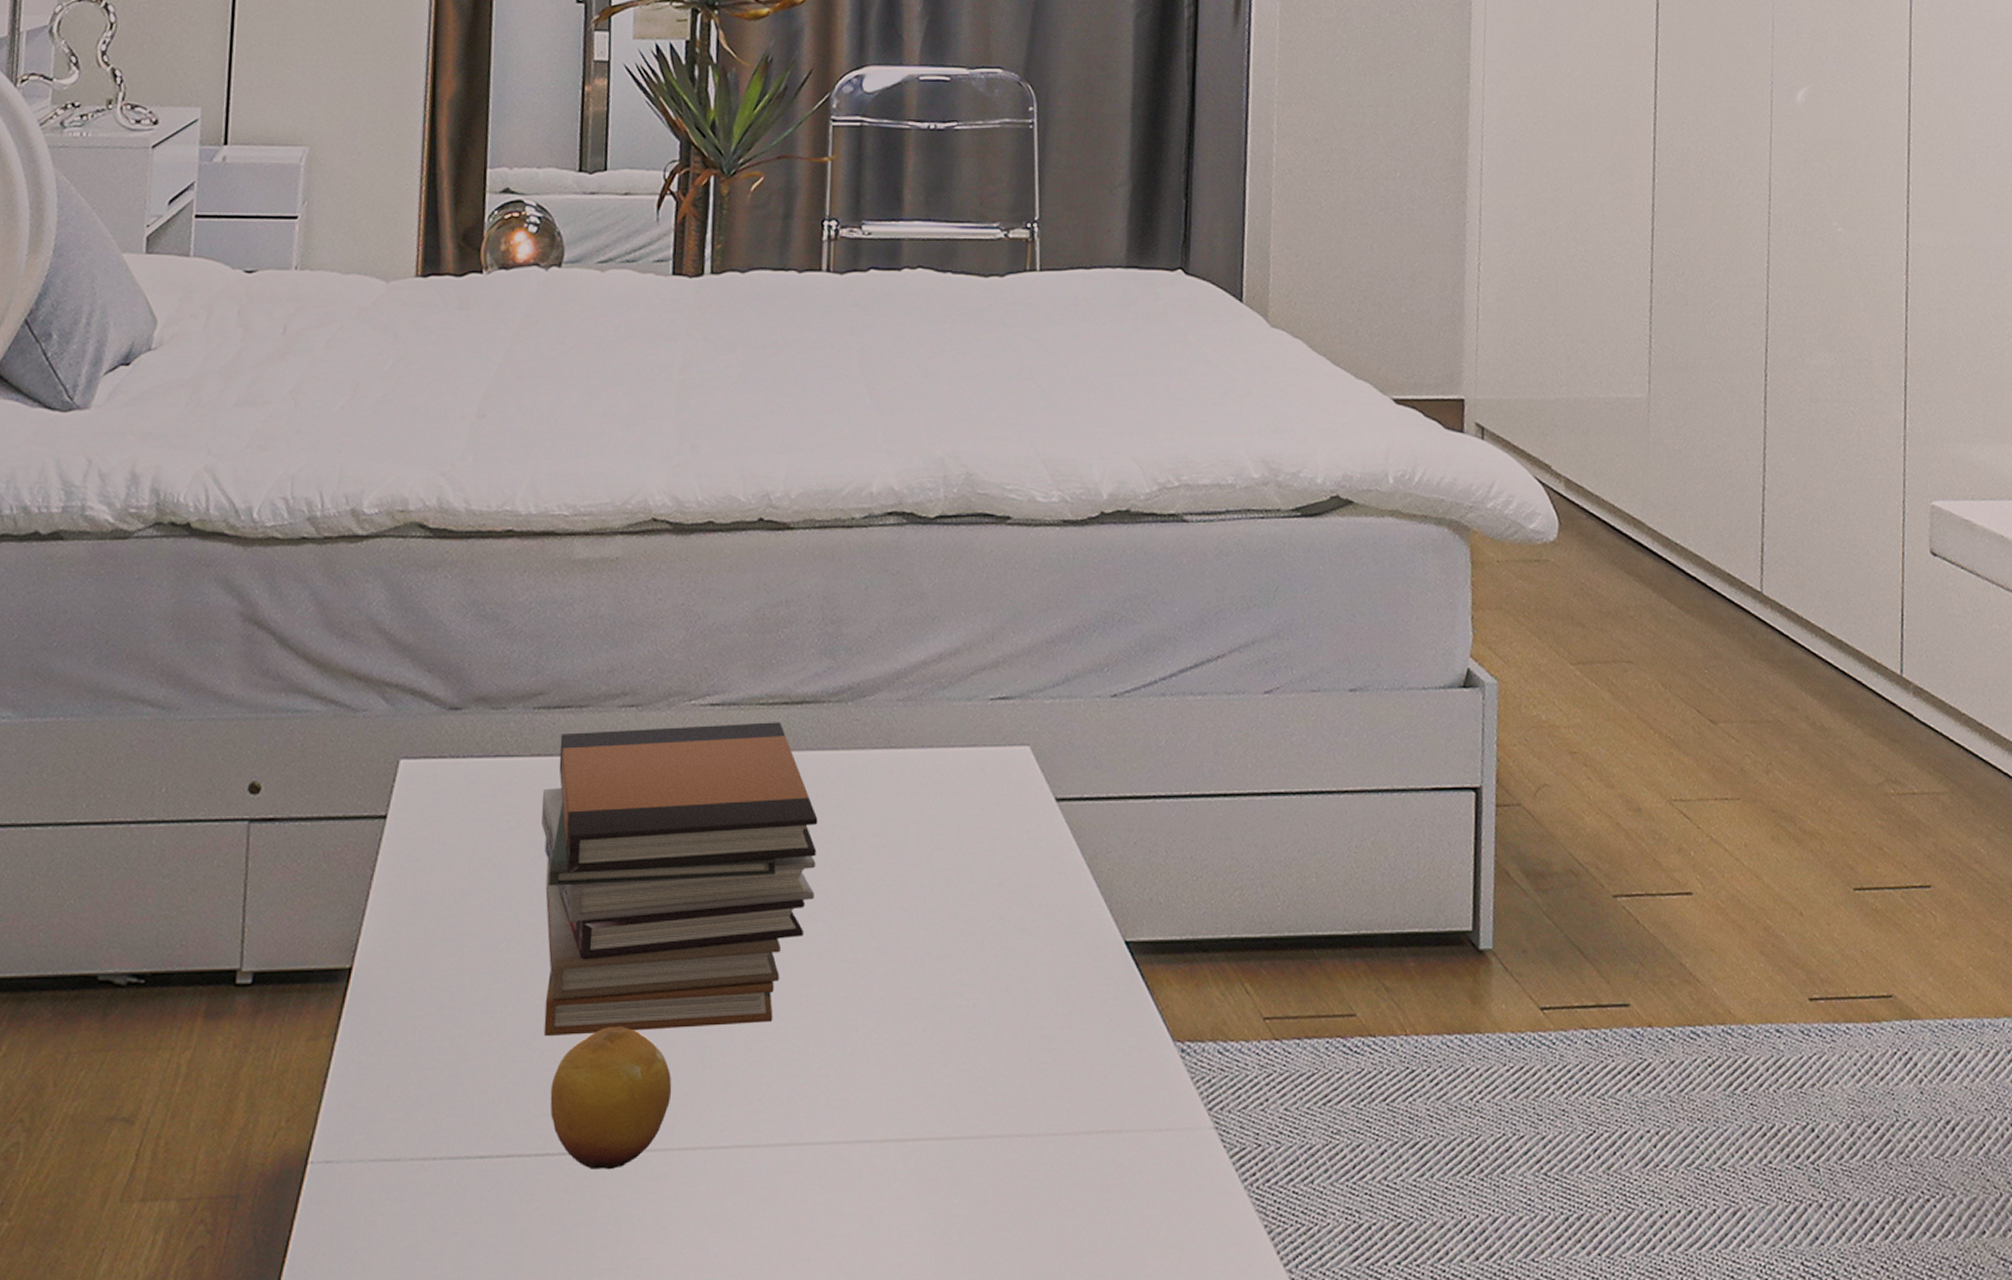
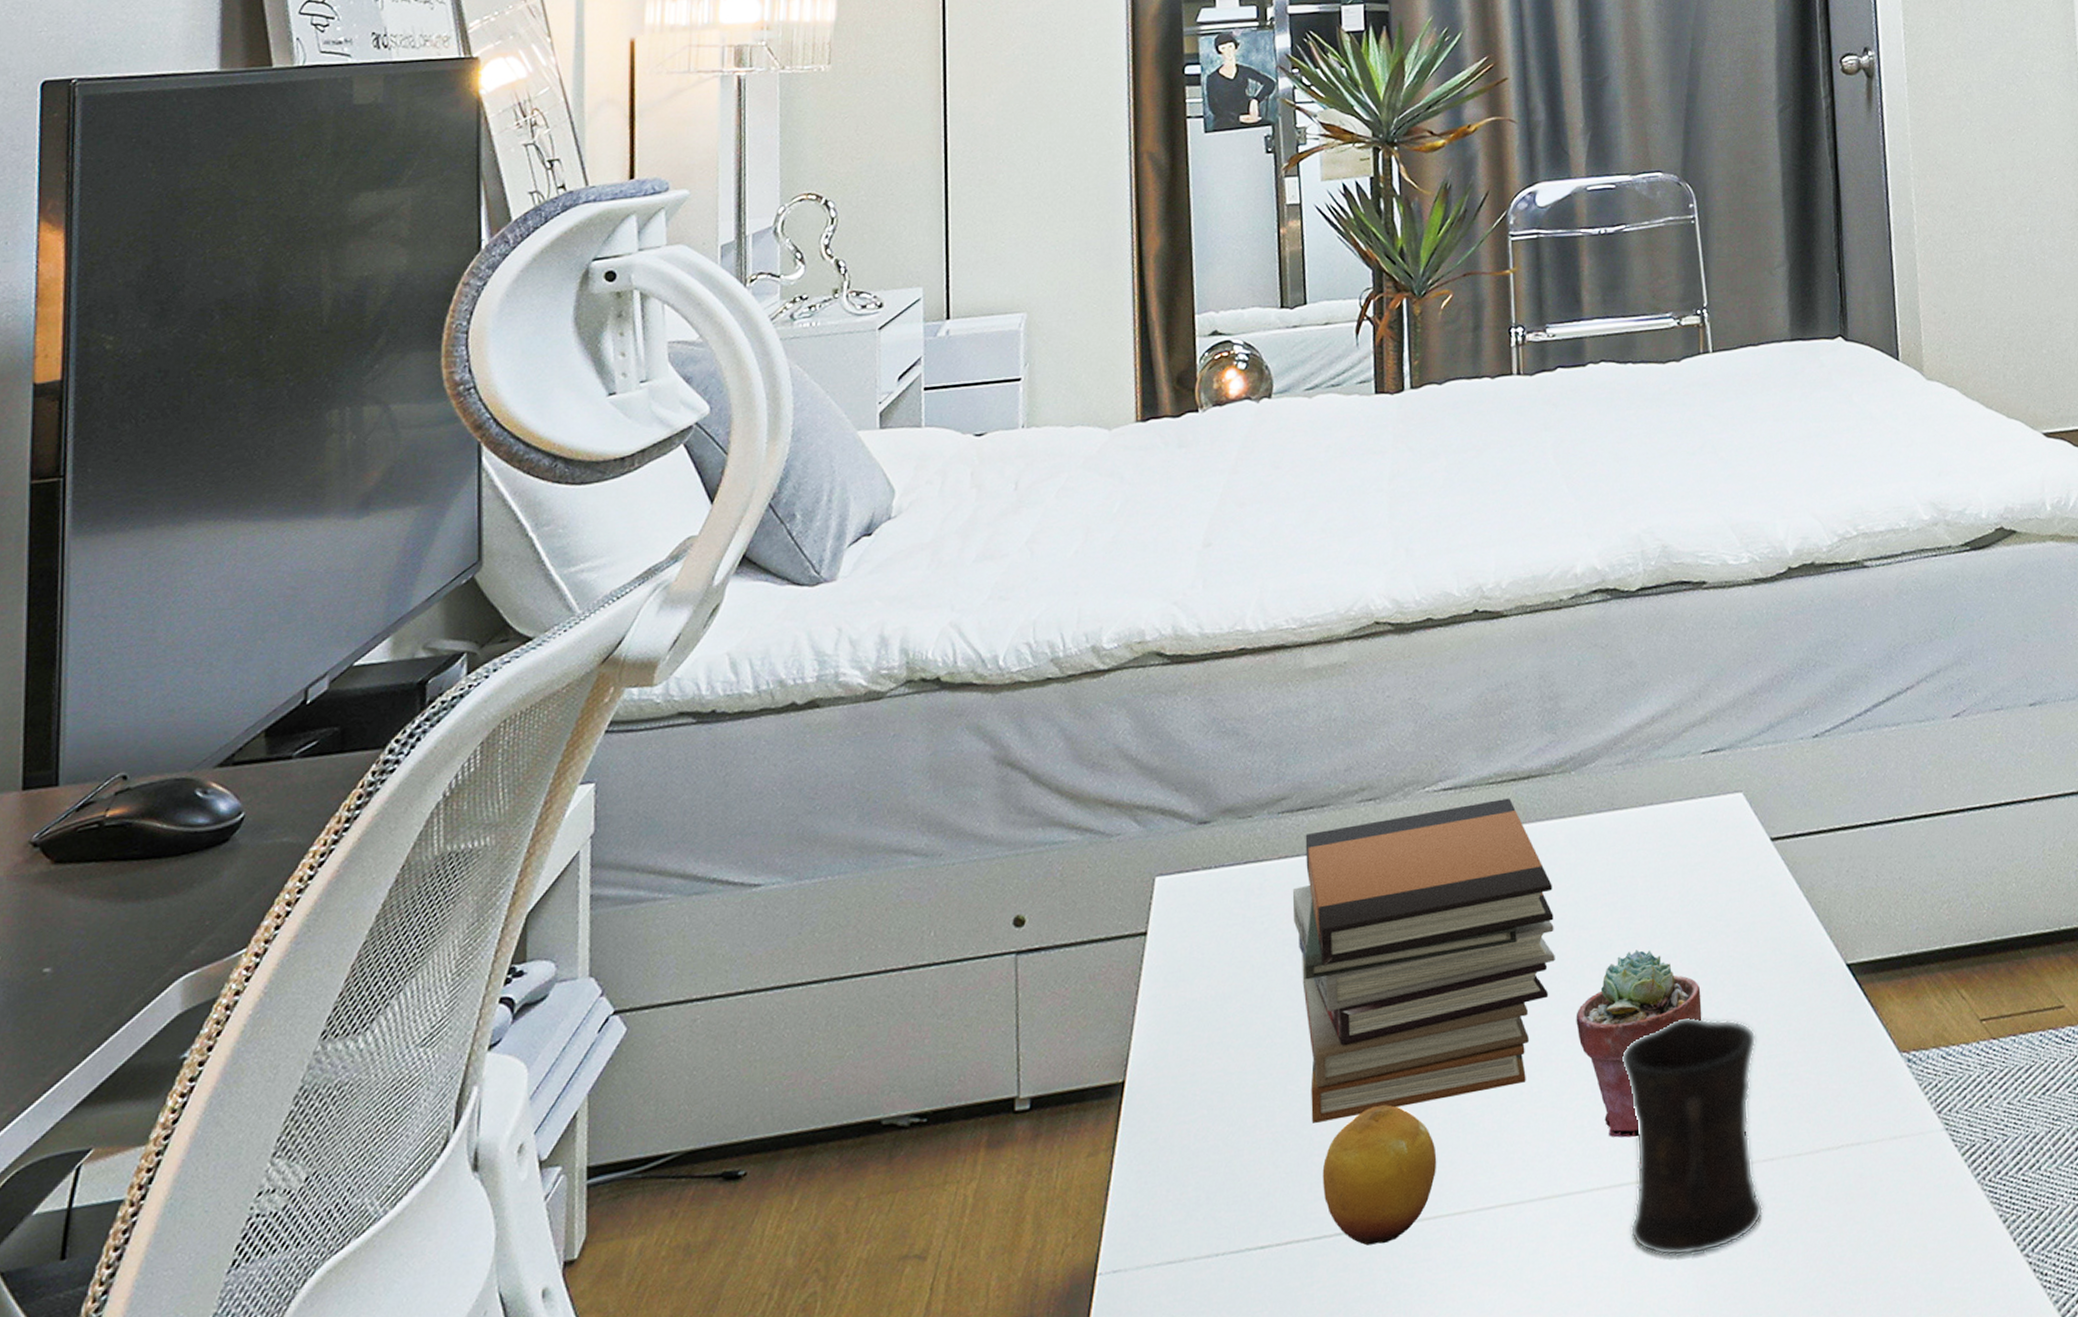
potted succulent: none [830,898,967,1093] -> present [1576,949,1702,1138]
mug: none [869,976,1021,1224] -> present [1622,1017,1764,1257]

